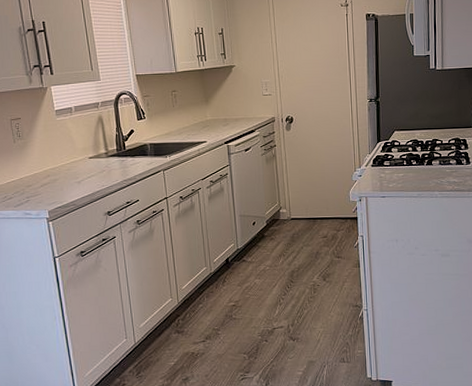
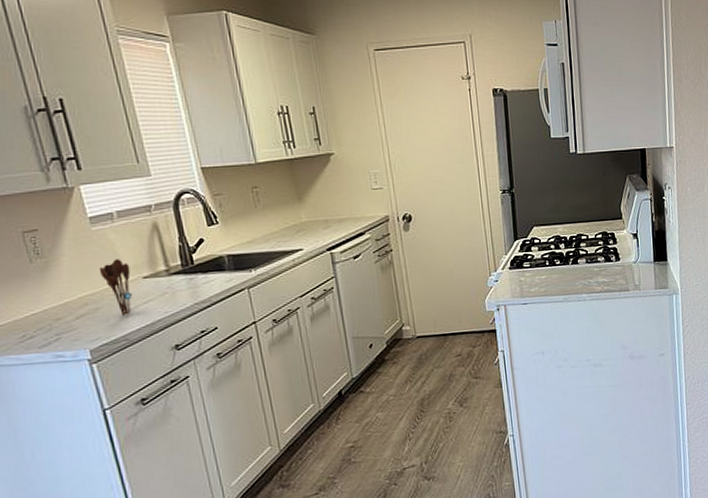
utensil holder: none [59,143,81,186] -> present [99,259,133,315]

